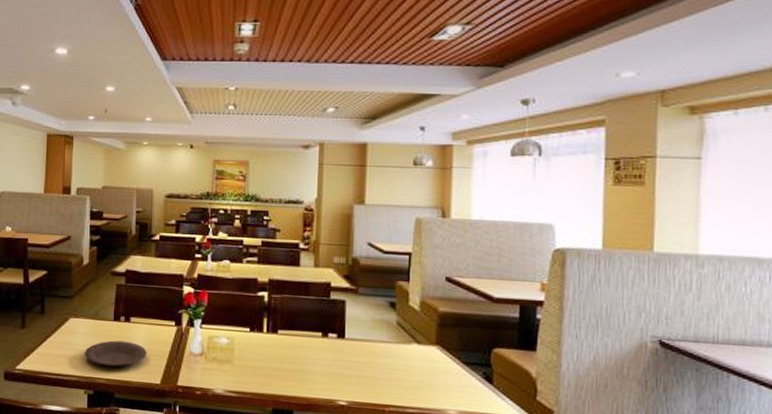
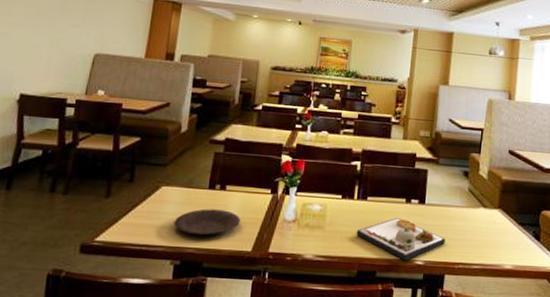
dinner plate: none [268,353,372,400] -> present [356,218,445,261]

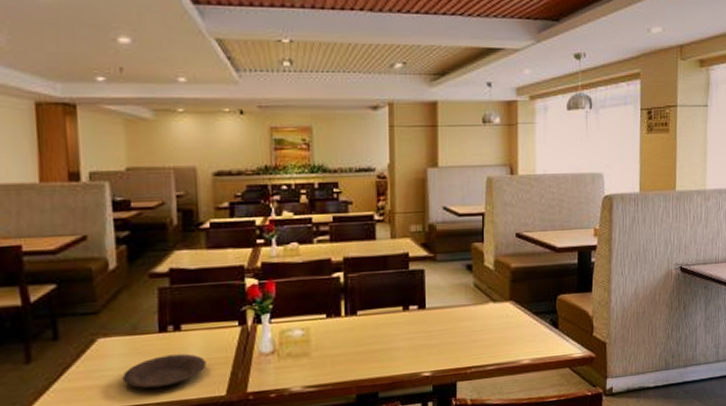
dinner plate: present [356,218,445,261] -> none [349,329,453,375]

